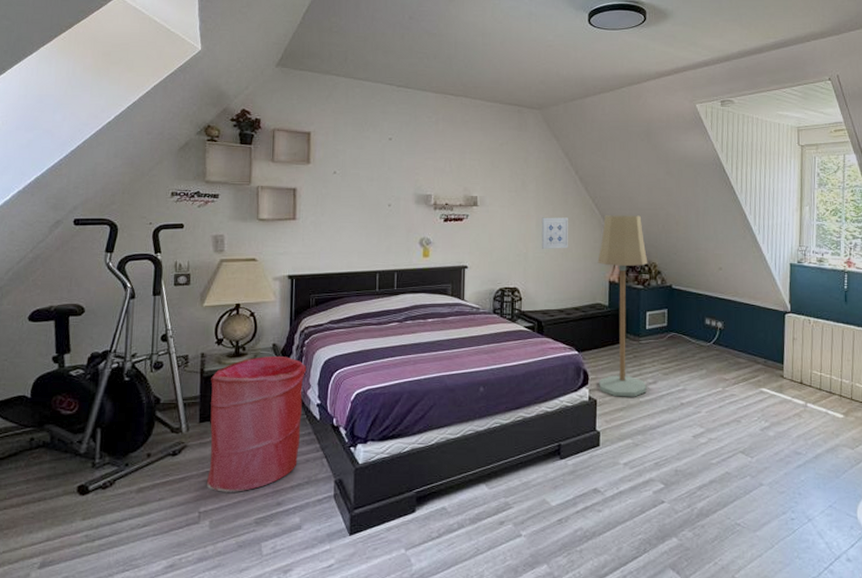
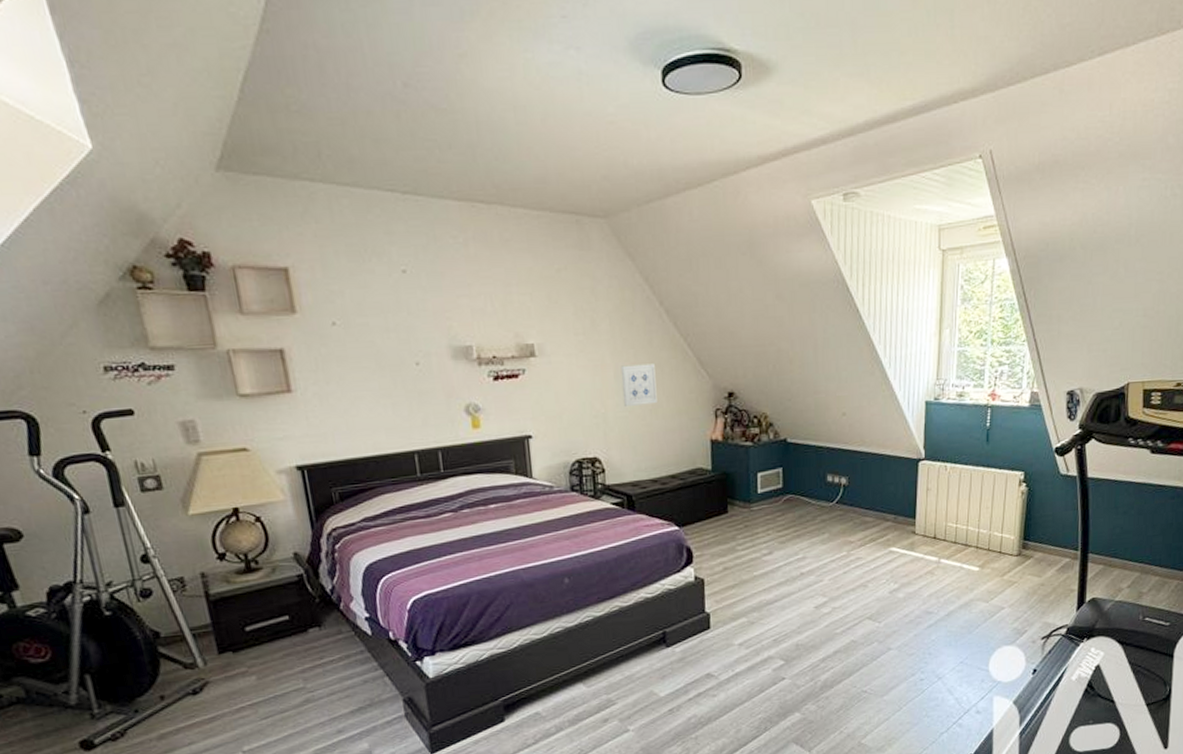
laundry hamper: present [207,356,307,492] -> none [220,566,354,728]
floor lamp: present [597,215,648,397] -> none [695,354,762,574]

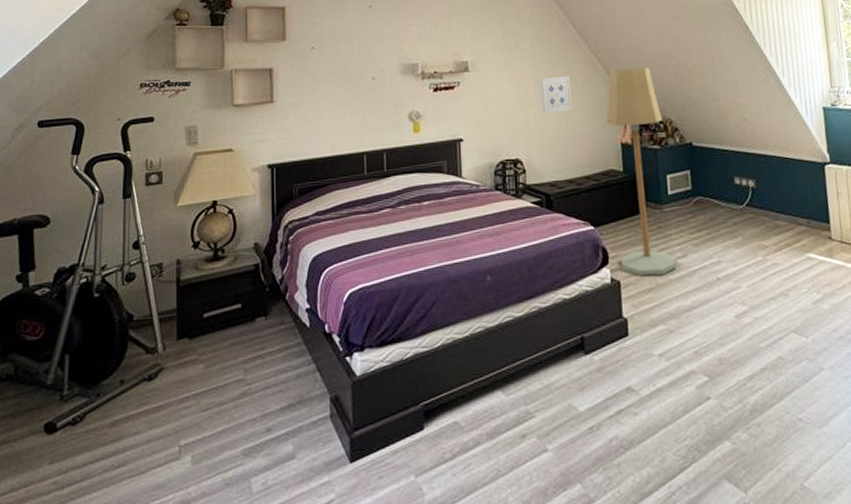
floor lamp: none [695,354,762,574] -> present [606,67,677,276]

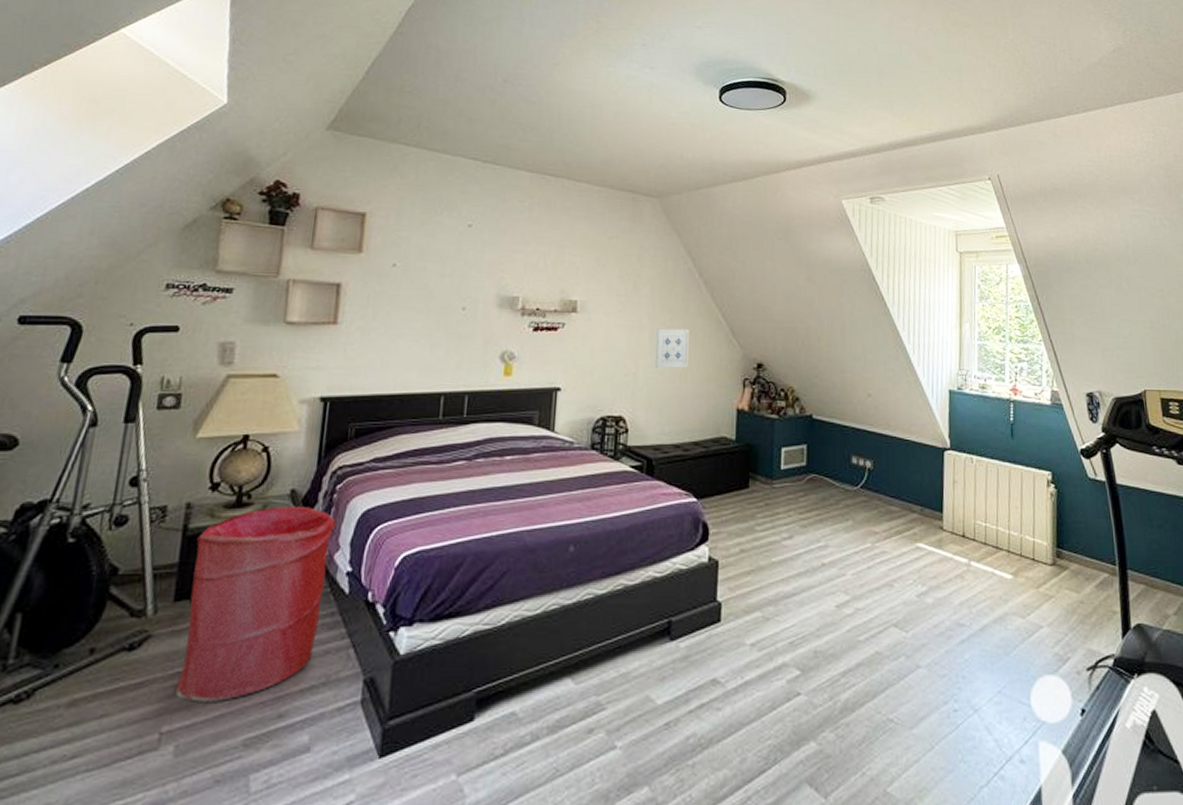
laundry hamper: none [187,256,293,420] -> present [176,507,337,702]
floor lamp: present [606,67,677,276] -> none [722,328,784,557]

